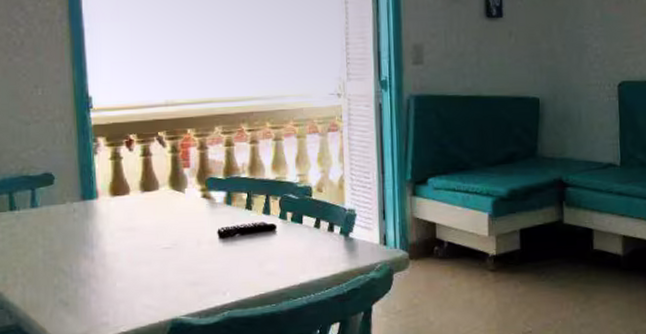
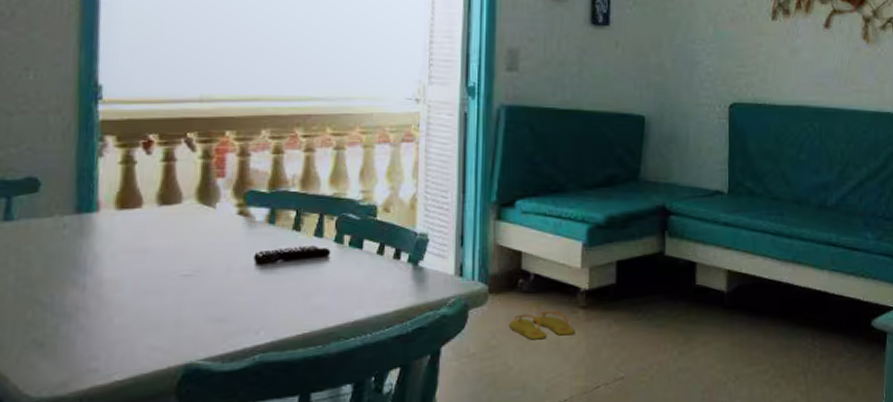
flip-flop: none [429,273,486,299] -> present [510,310,576,340]

